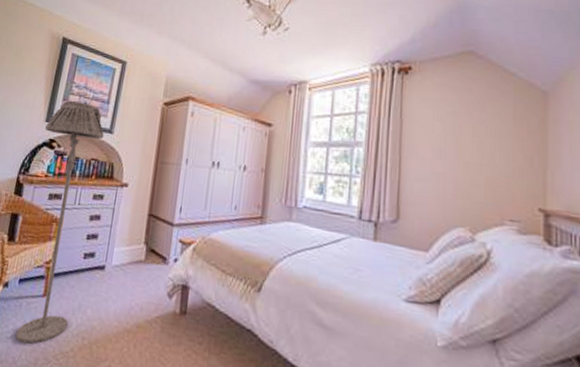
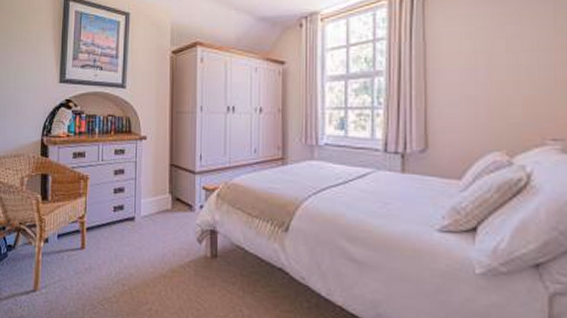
floor lamp: present [15,101,104,344] -> none [60,59,117,292]

